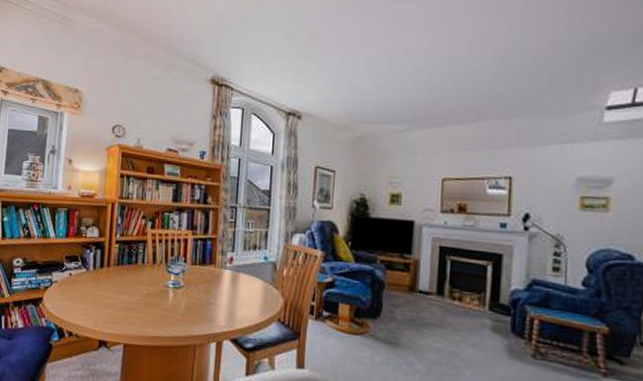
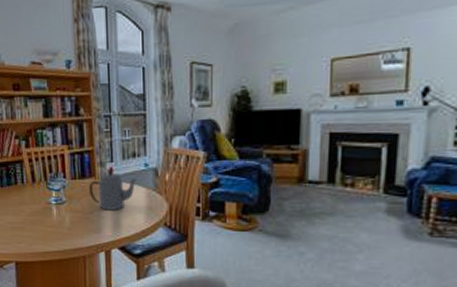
teapot: none [207,259,255,301] -> present [88,170,137,210]

